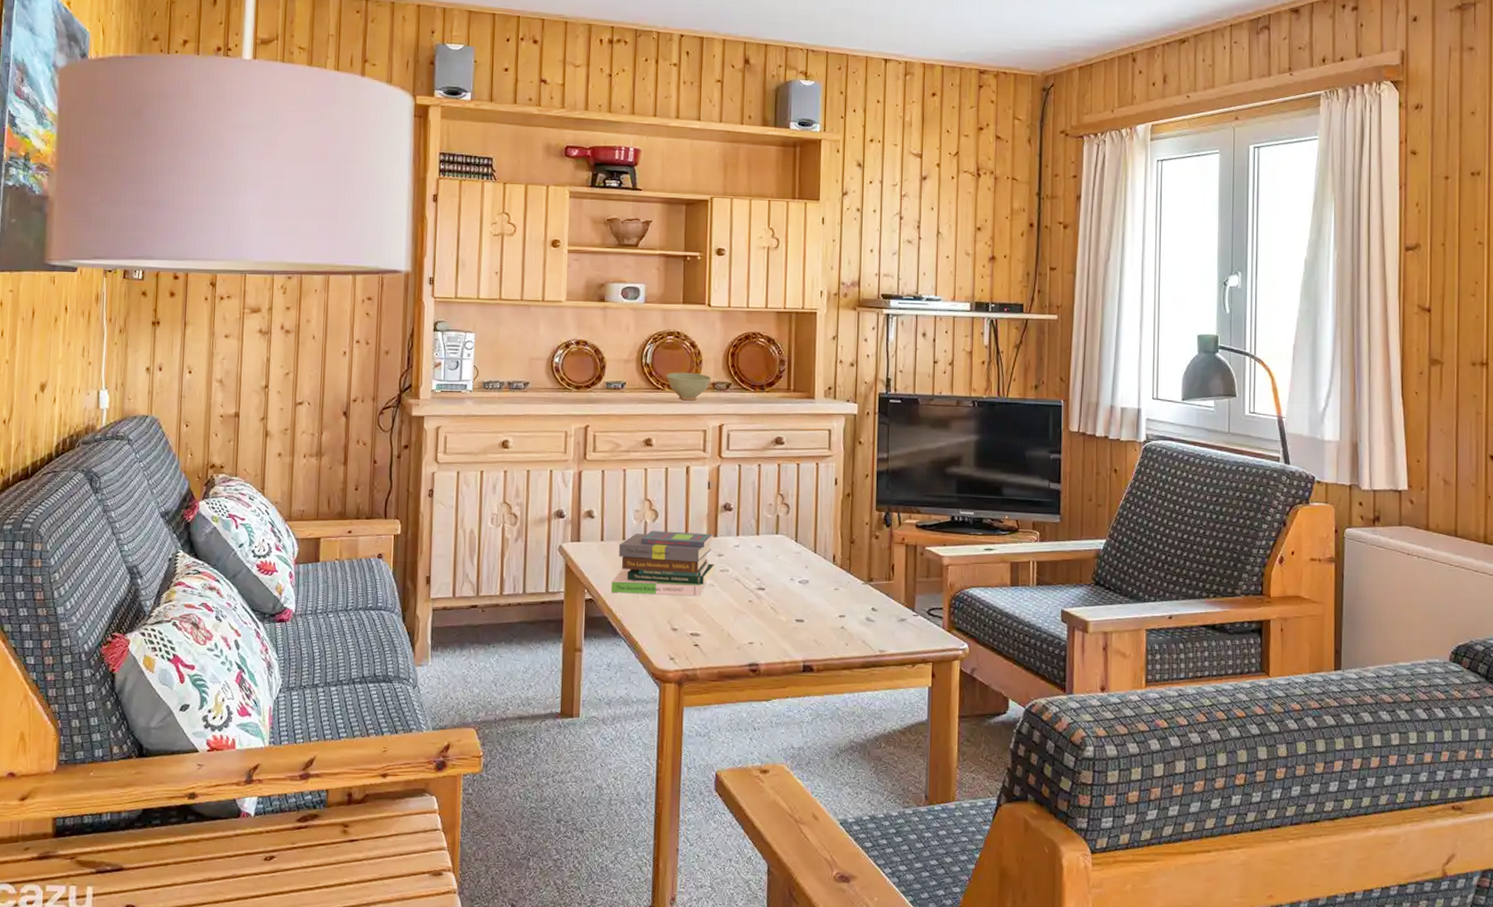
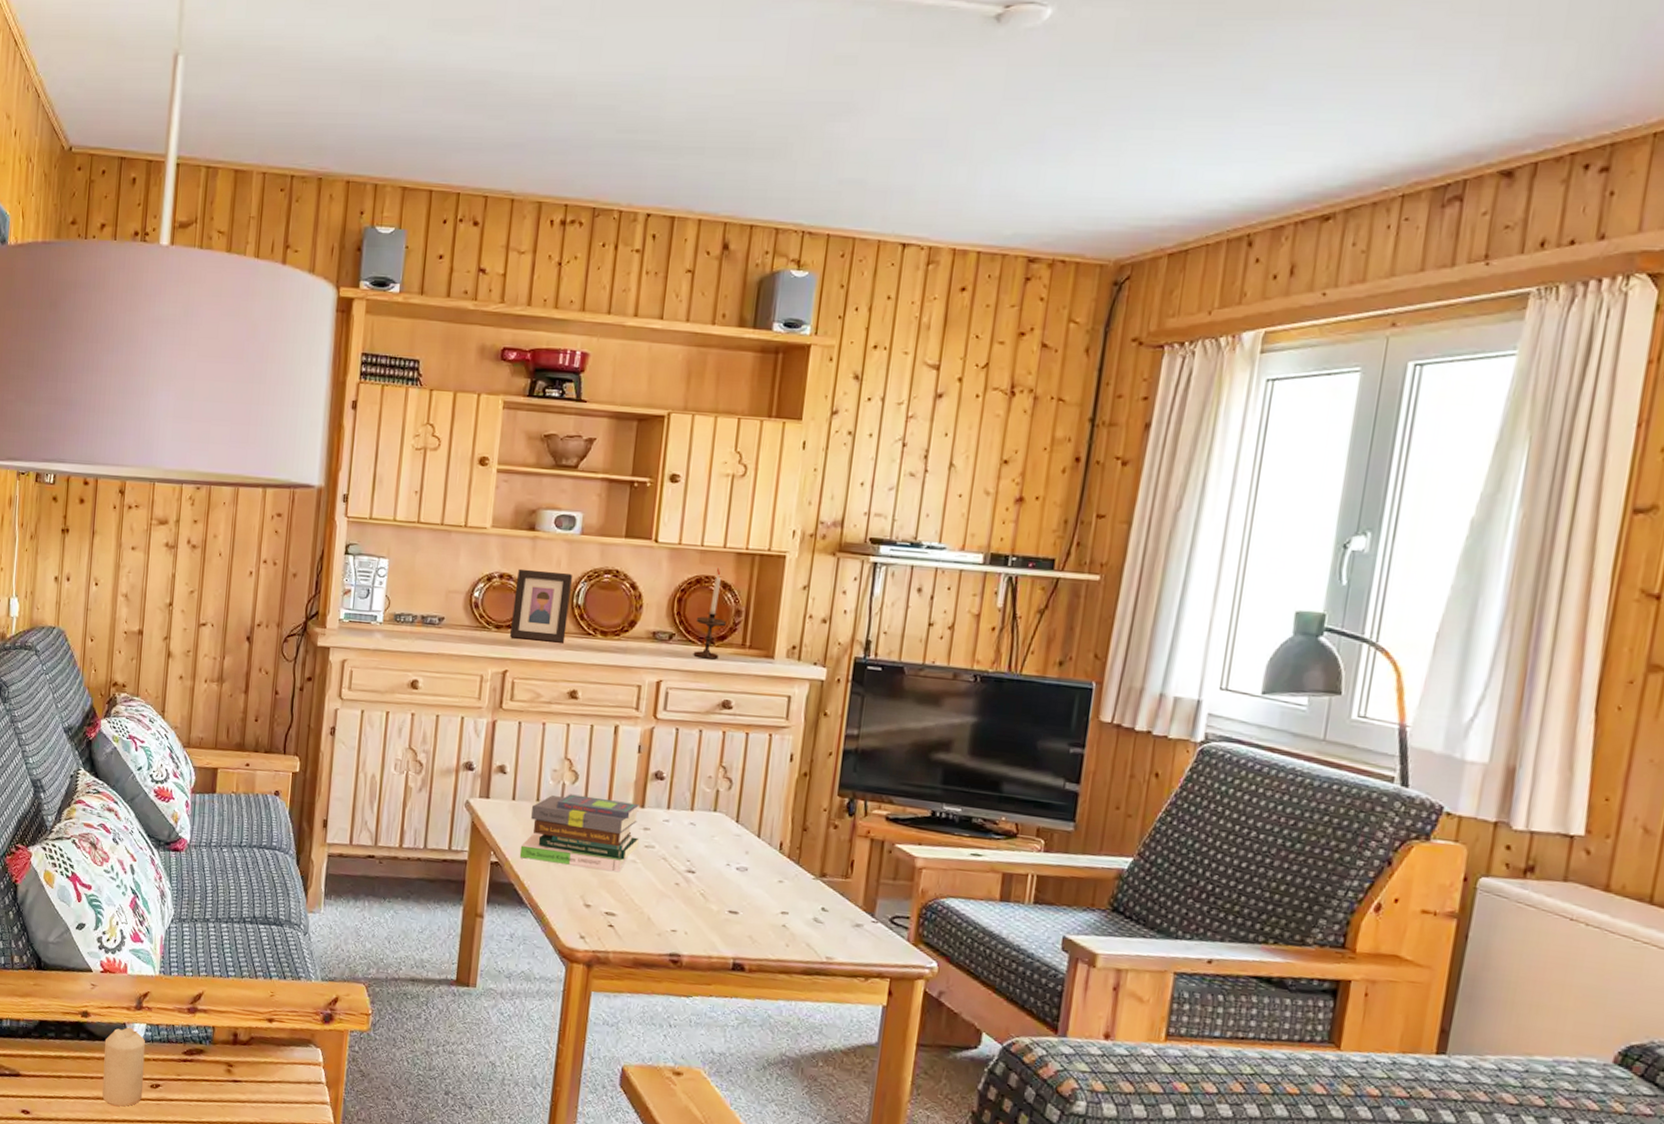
candle: none [213,802,258,885] -> present [102,1027,146,1107]
picture frame: none [589,335,640,399] -> present [510,568,572,644]
bowl: present [666,372,712,401] -> none [599,616,653,651]
candlestick: none [747,325,774,404] -> present [693,568,727,661]

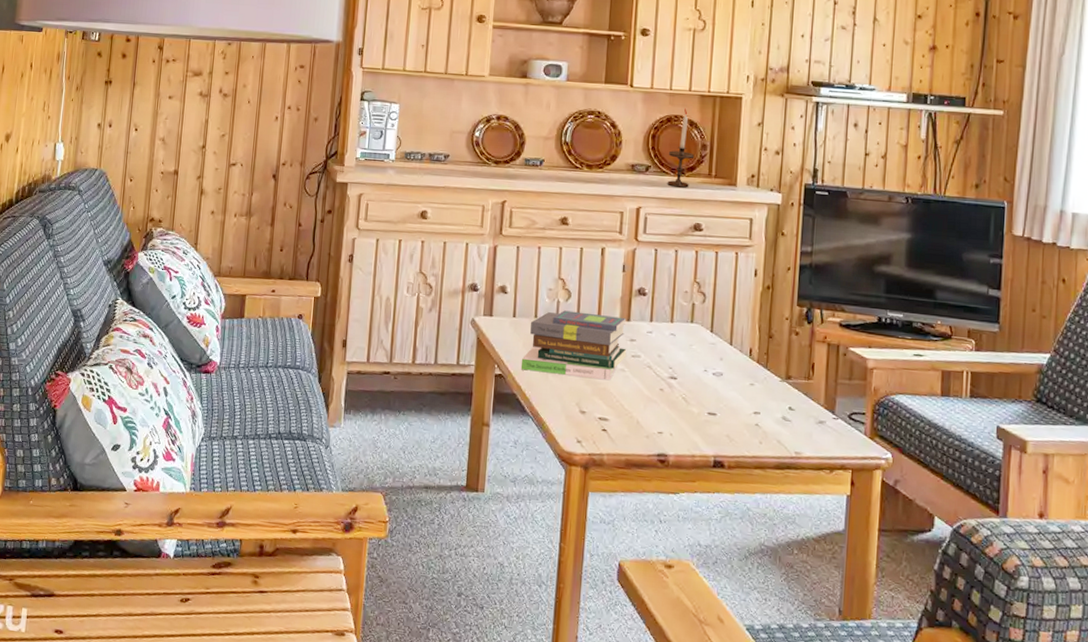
candle: present [102,1027,146,1107] -> none [134,543,176,622]
picture frame: present [510,568,572,644] -> none [508,111,560,177]

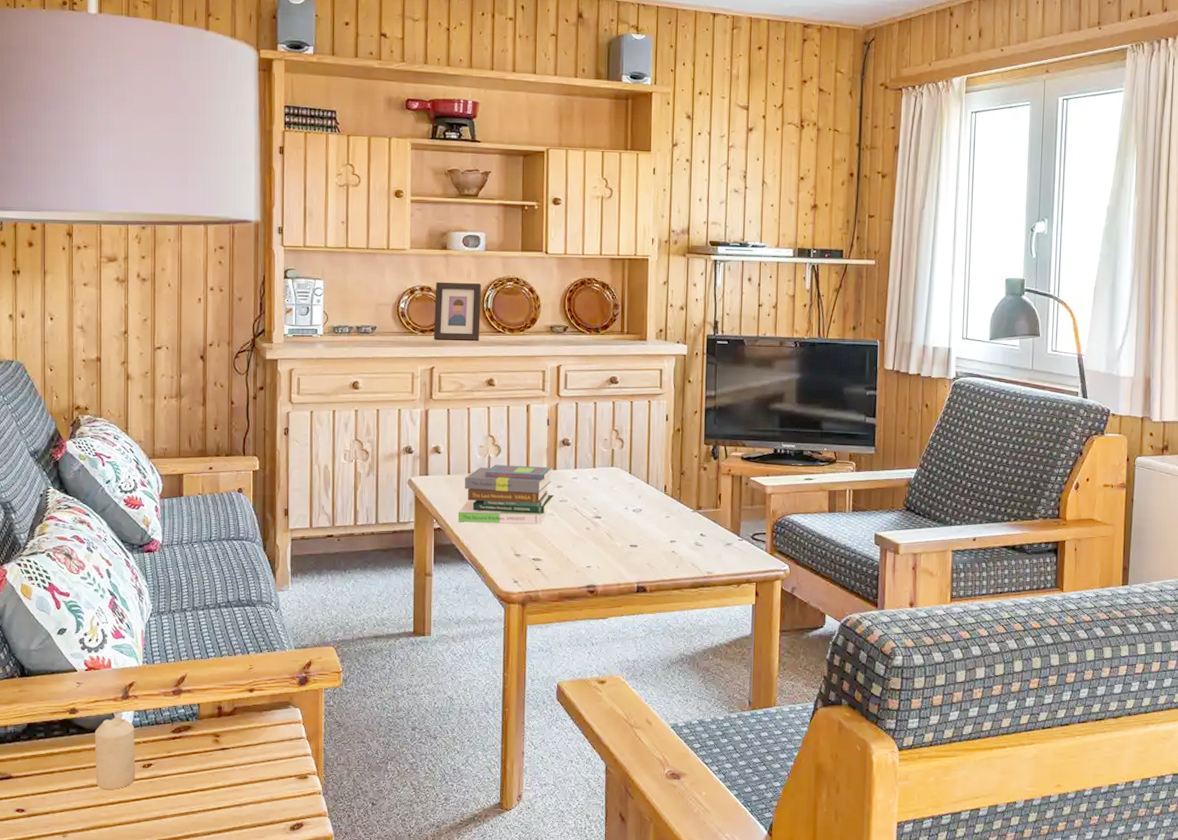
candle: none [134,543,176,622] -> present [94,716,136,789]
picture frame: none [508,111,560,177] -> present [434,281,481,342]
candlestick: present [667,108,695,189] -> none [583,271,608,346]

